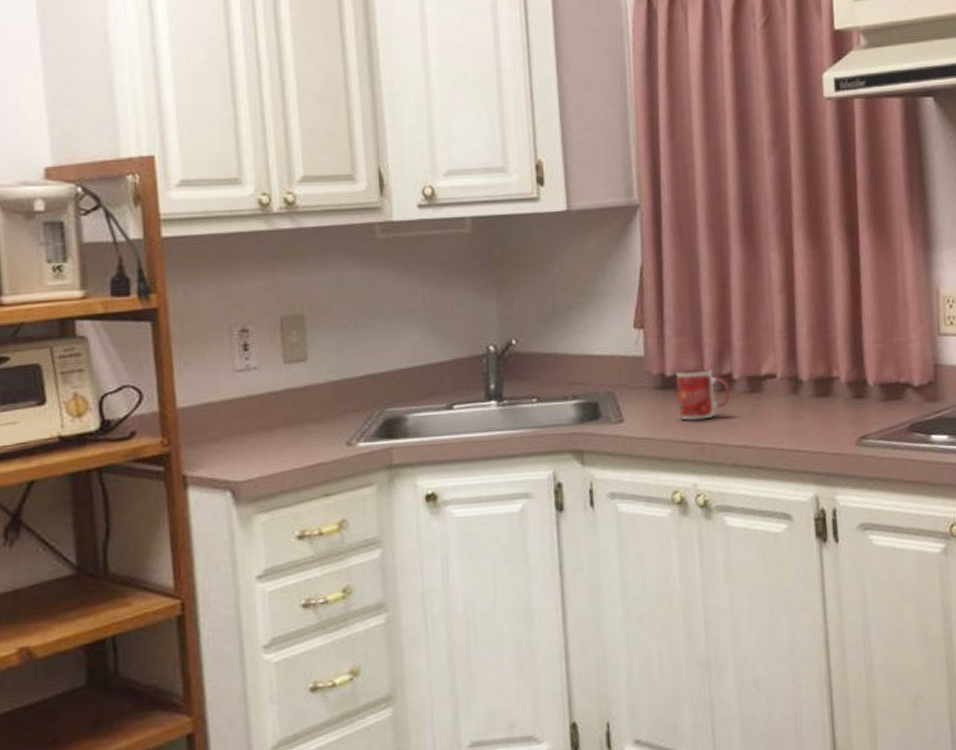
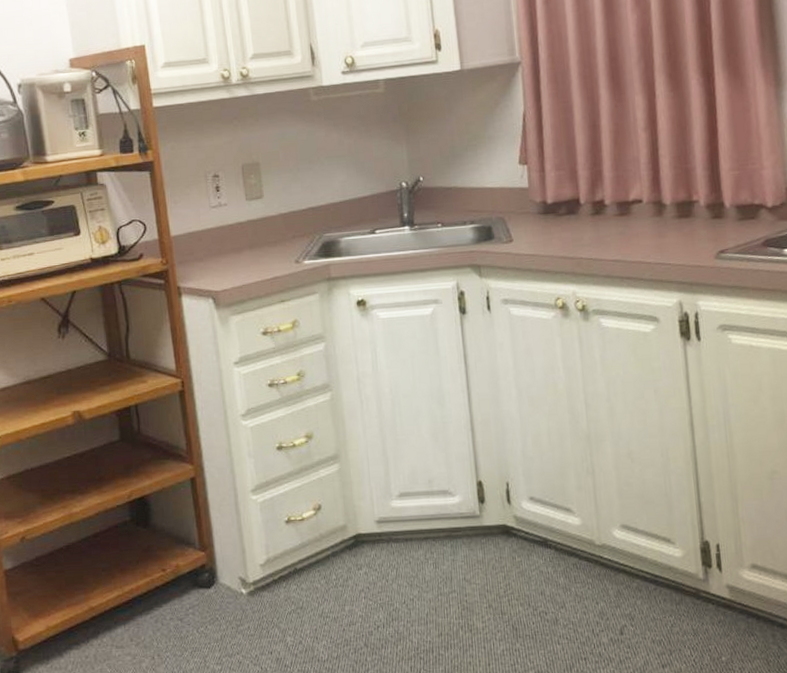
mug: present [675,368,731,421] -> none [555,195,603,240]

